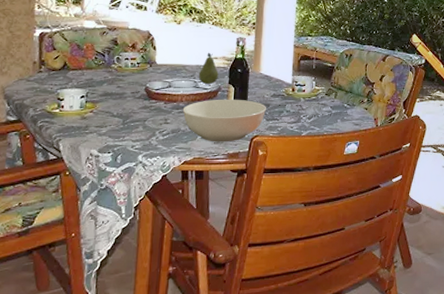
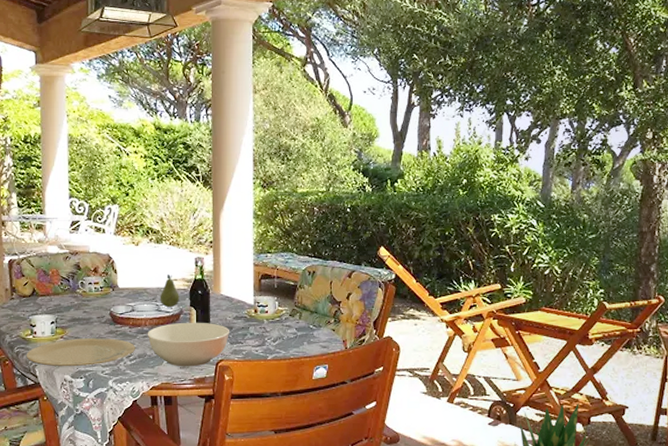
plate: none [51,112,169,141] -> present [27,337,135,367]

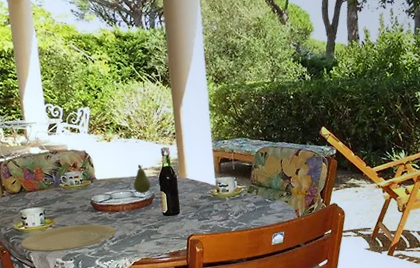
bowl: present [147,322,230,367] -> none [125,204,198,244]

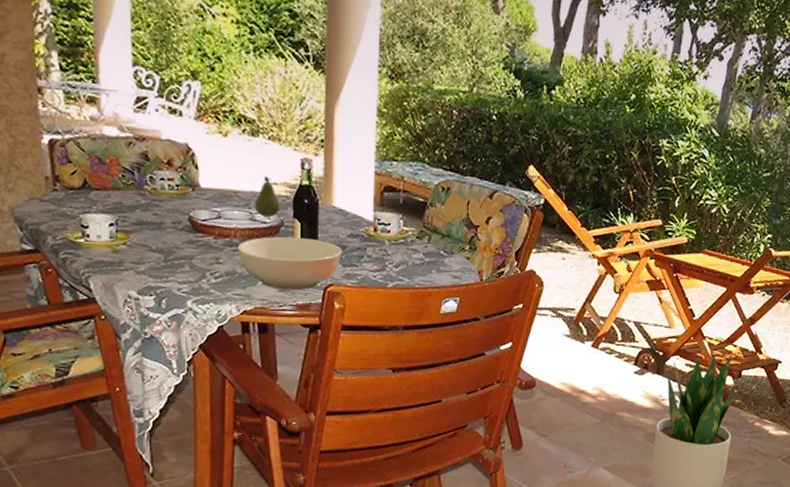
plate: present [21,223,116,252] -> none [77,246,222,281]
bowl: none [125,204,198,244] -> present [237,236,343,291]

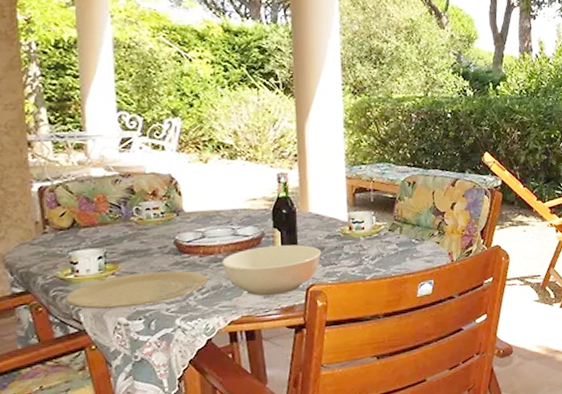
plate: none [77,246,222,281] -> present [67,270,208,309]
fruit: present [254,175,280,218] -> none [236,193,260,231]

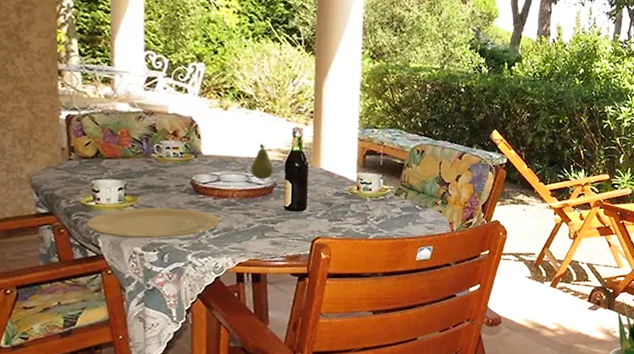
bowl: present [222,244,322,297] -> none [234,196,329,244]
fruit: none [236,193,260,231] -> present [250,143,273,180]

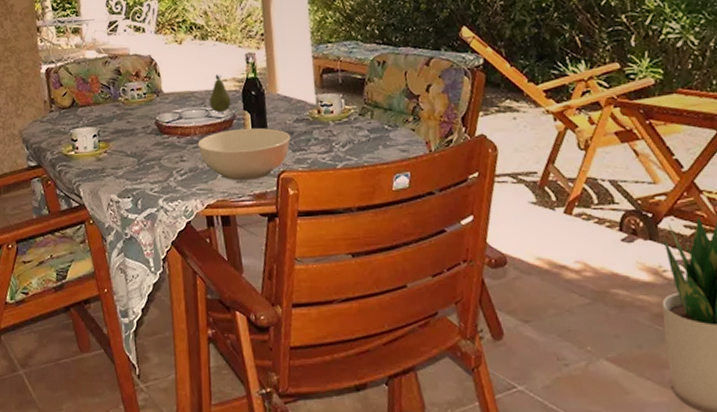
plate: present [87,207,220,239] -> none [69,150,186,186]
bowl: none [234,196,329,244] -> present [197,127,291,181]

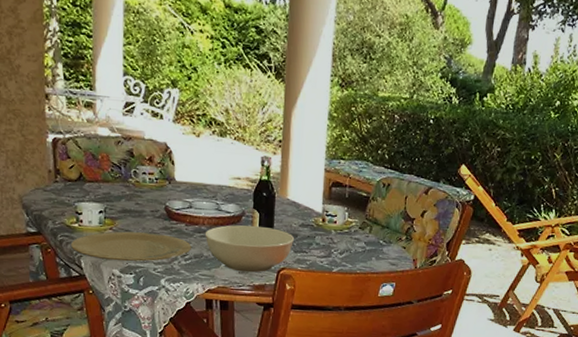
plate: none [69,150,186,186] -> present [71,231,191,262]
fruit: present [209,74,231,113] -> none [220,171,242,208]

